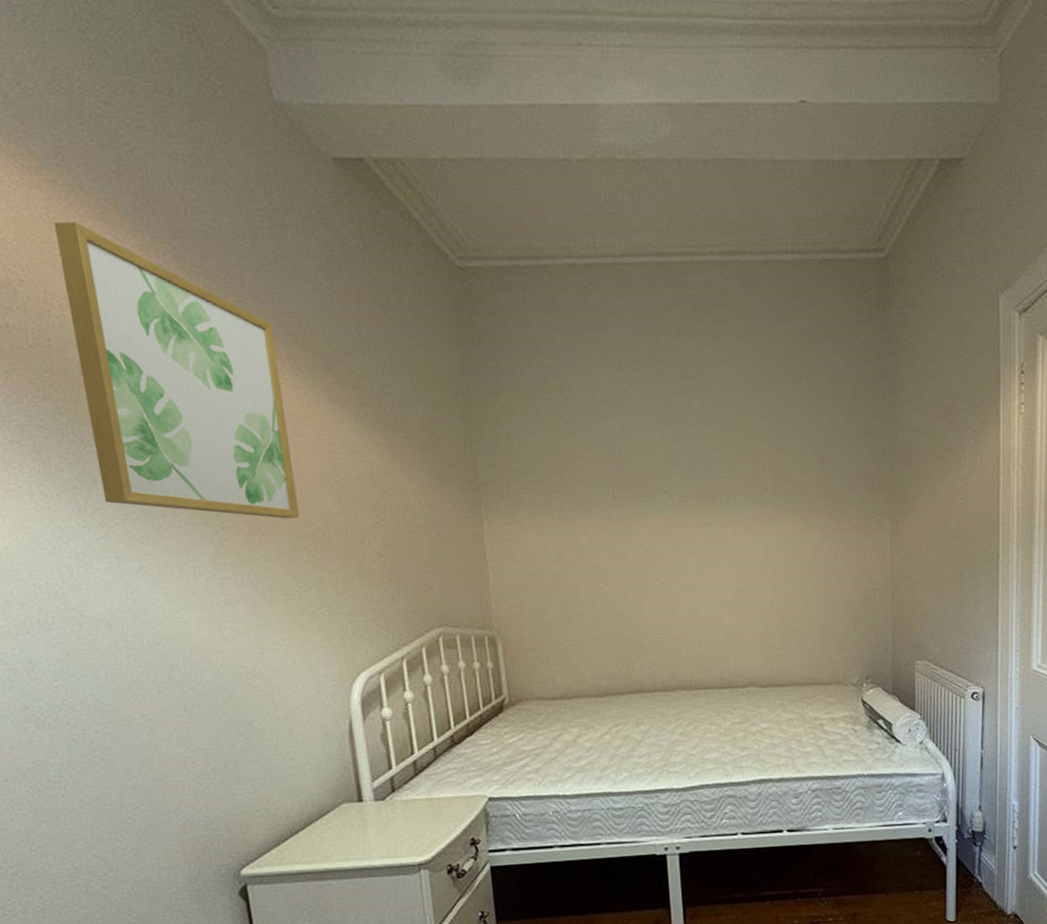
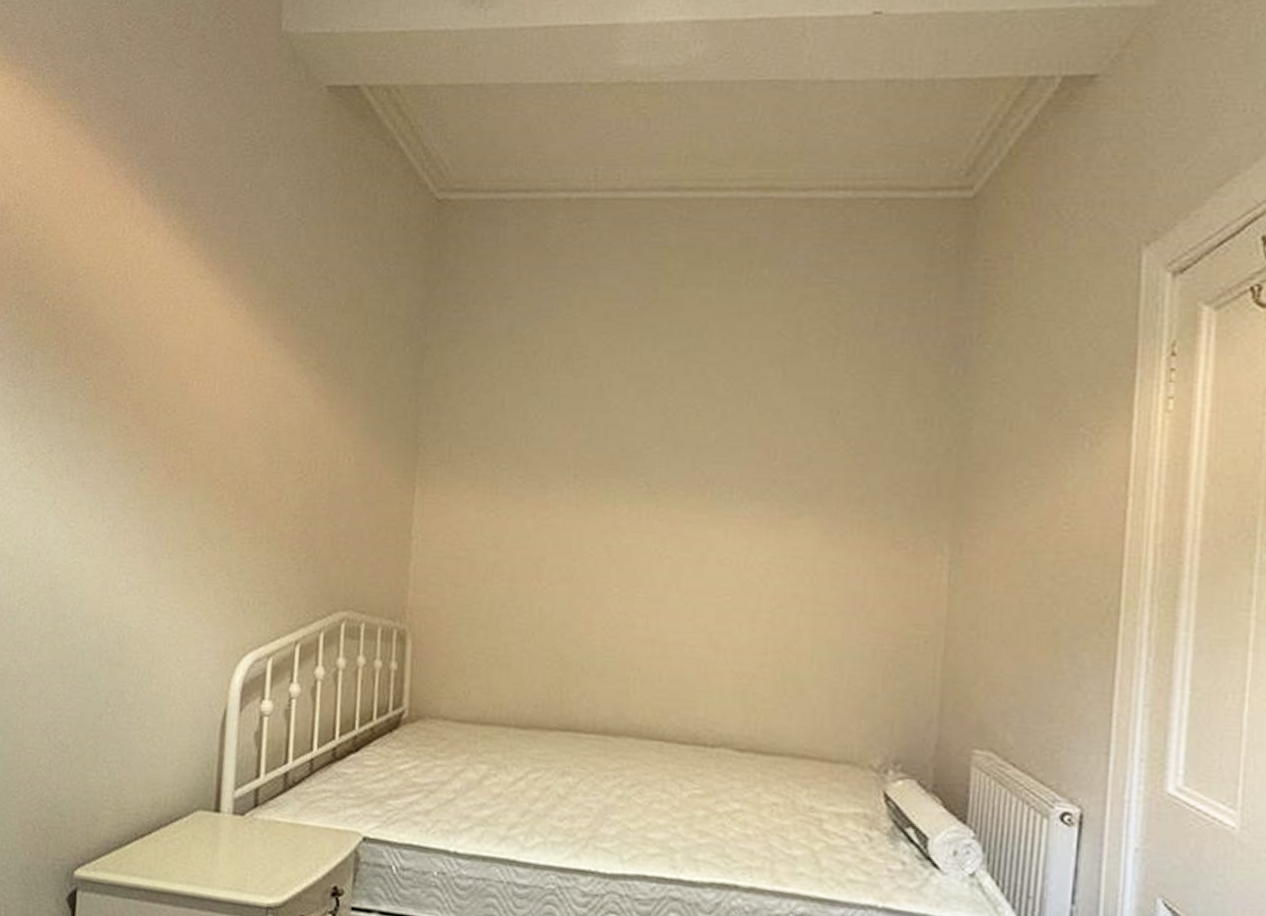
wall art: present [54,221,300,519] -> none [37,149,235,465]

